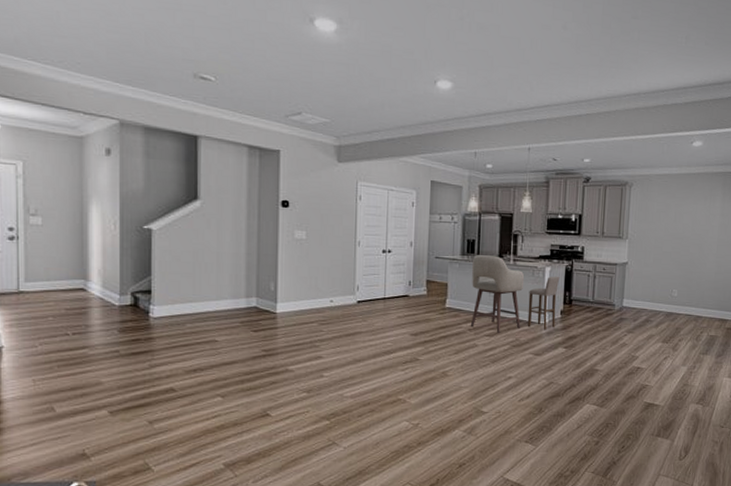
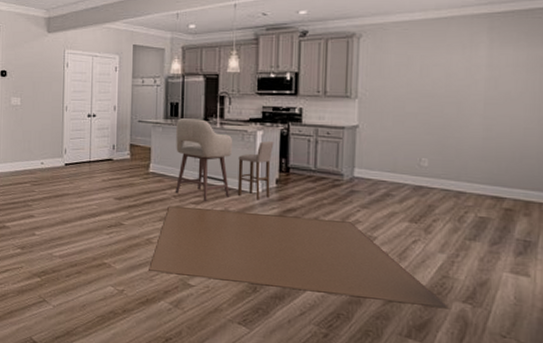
area rug: none [444,338,687,409] -> present [149,205,449,308]

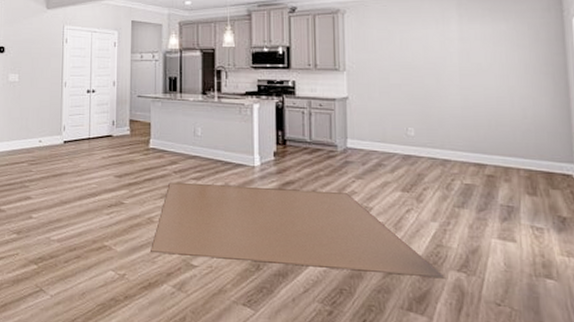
bar stool: present [175,117,233,201] -> none [175,91,231,176]
bar stool: present [237,140,274,201] -> none [237,113,270,174]

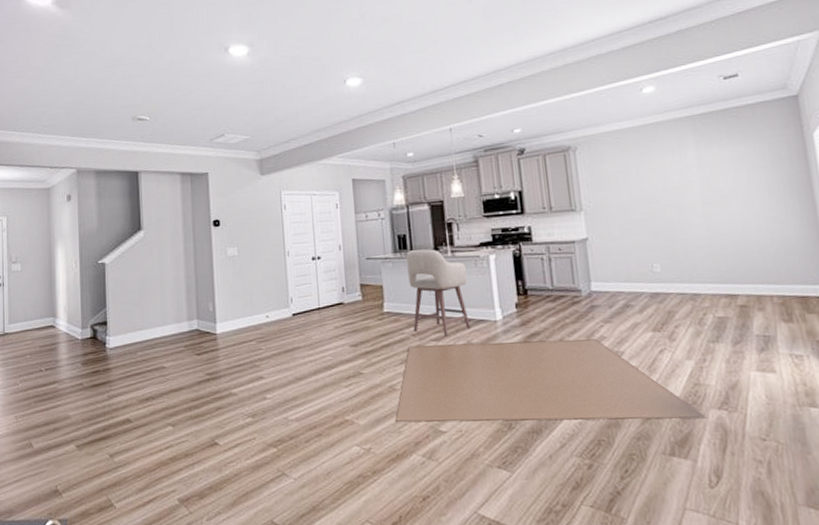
bar stool: none [175,91,231,176] -> present [406,249,471,336]

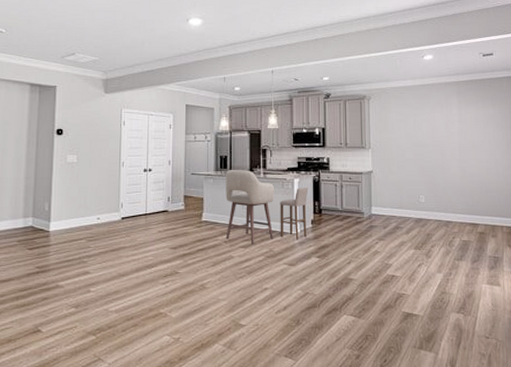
area rug: present [395,339,706,423] -> none [203,251,448,319]
bar stool: none [474,263,512,329] -> present [280,186,309,240]

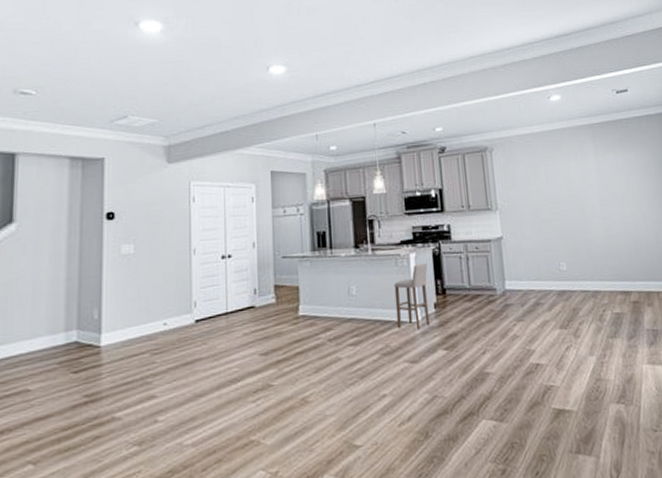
bar stool: present [225,169,275,244] -> none [325,247,390,340]

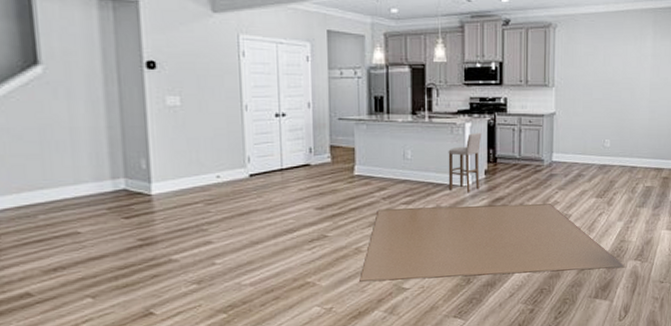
area rug: none [307,338,607,439] -> present [359,204,625,282]

